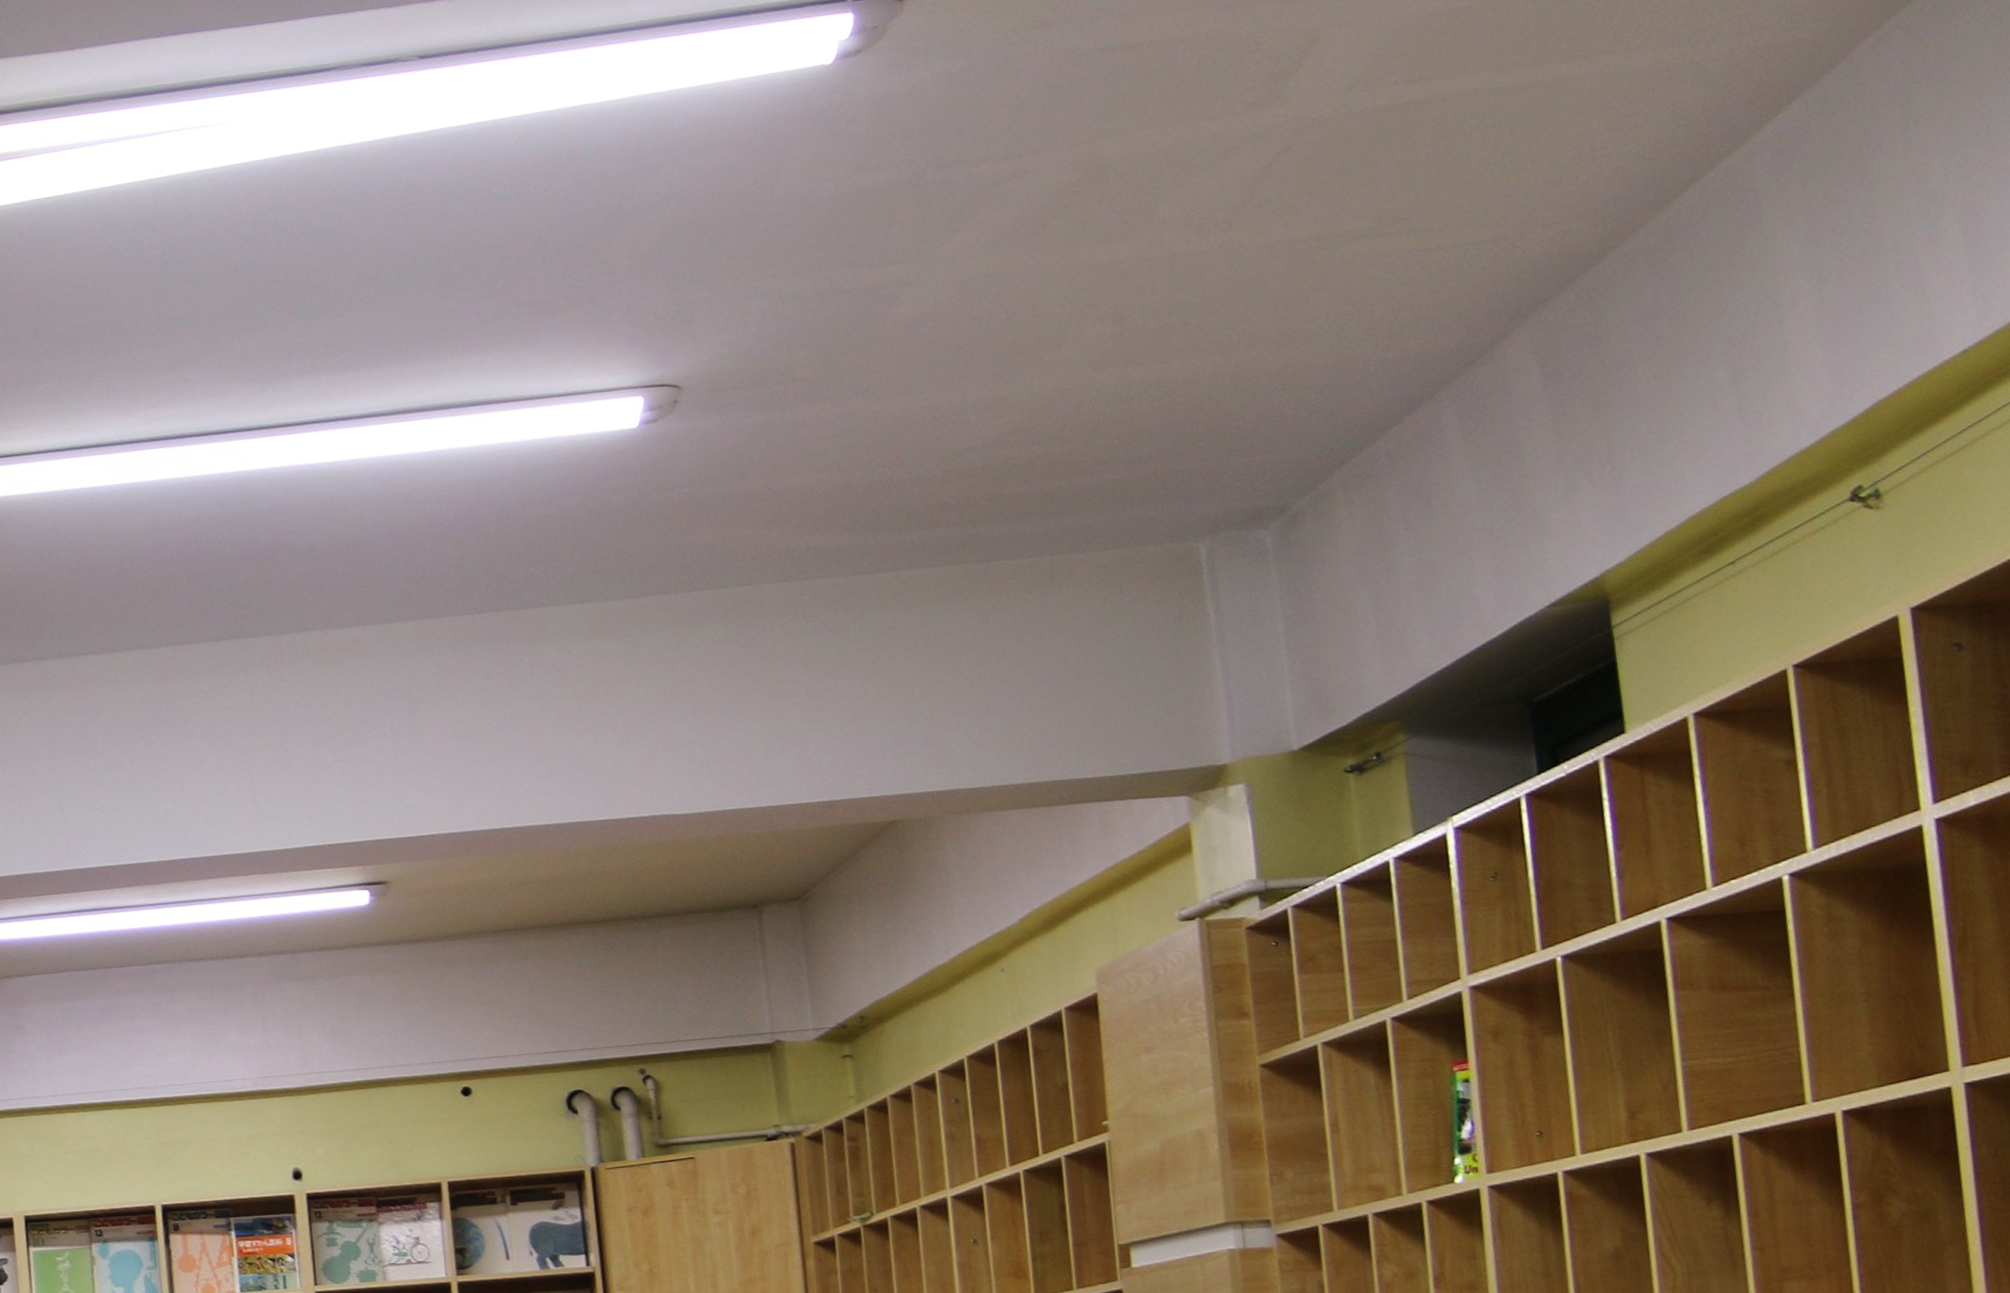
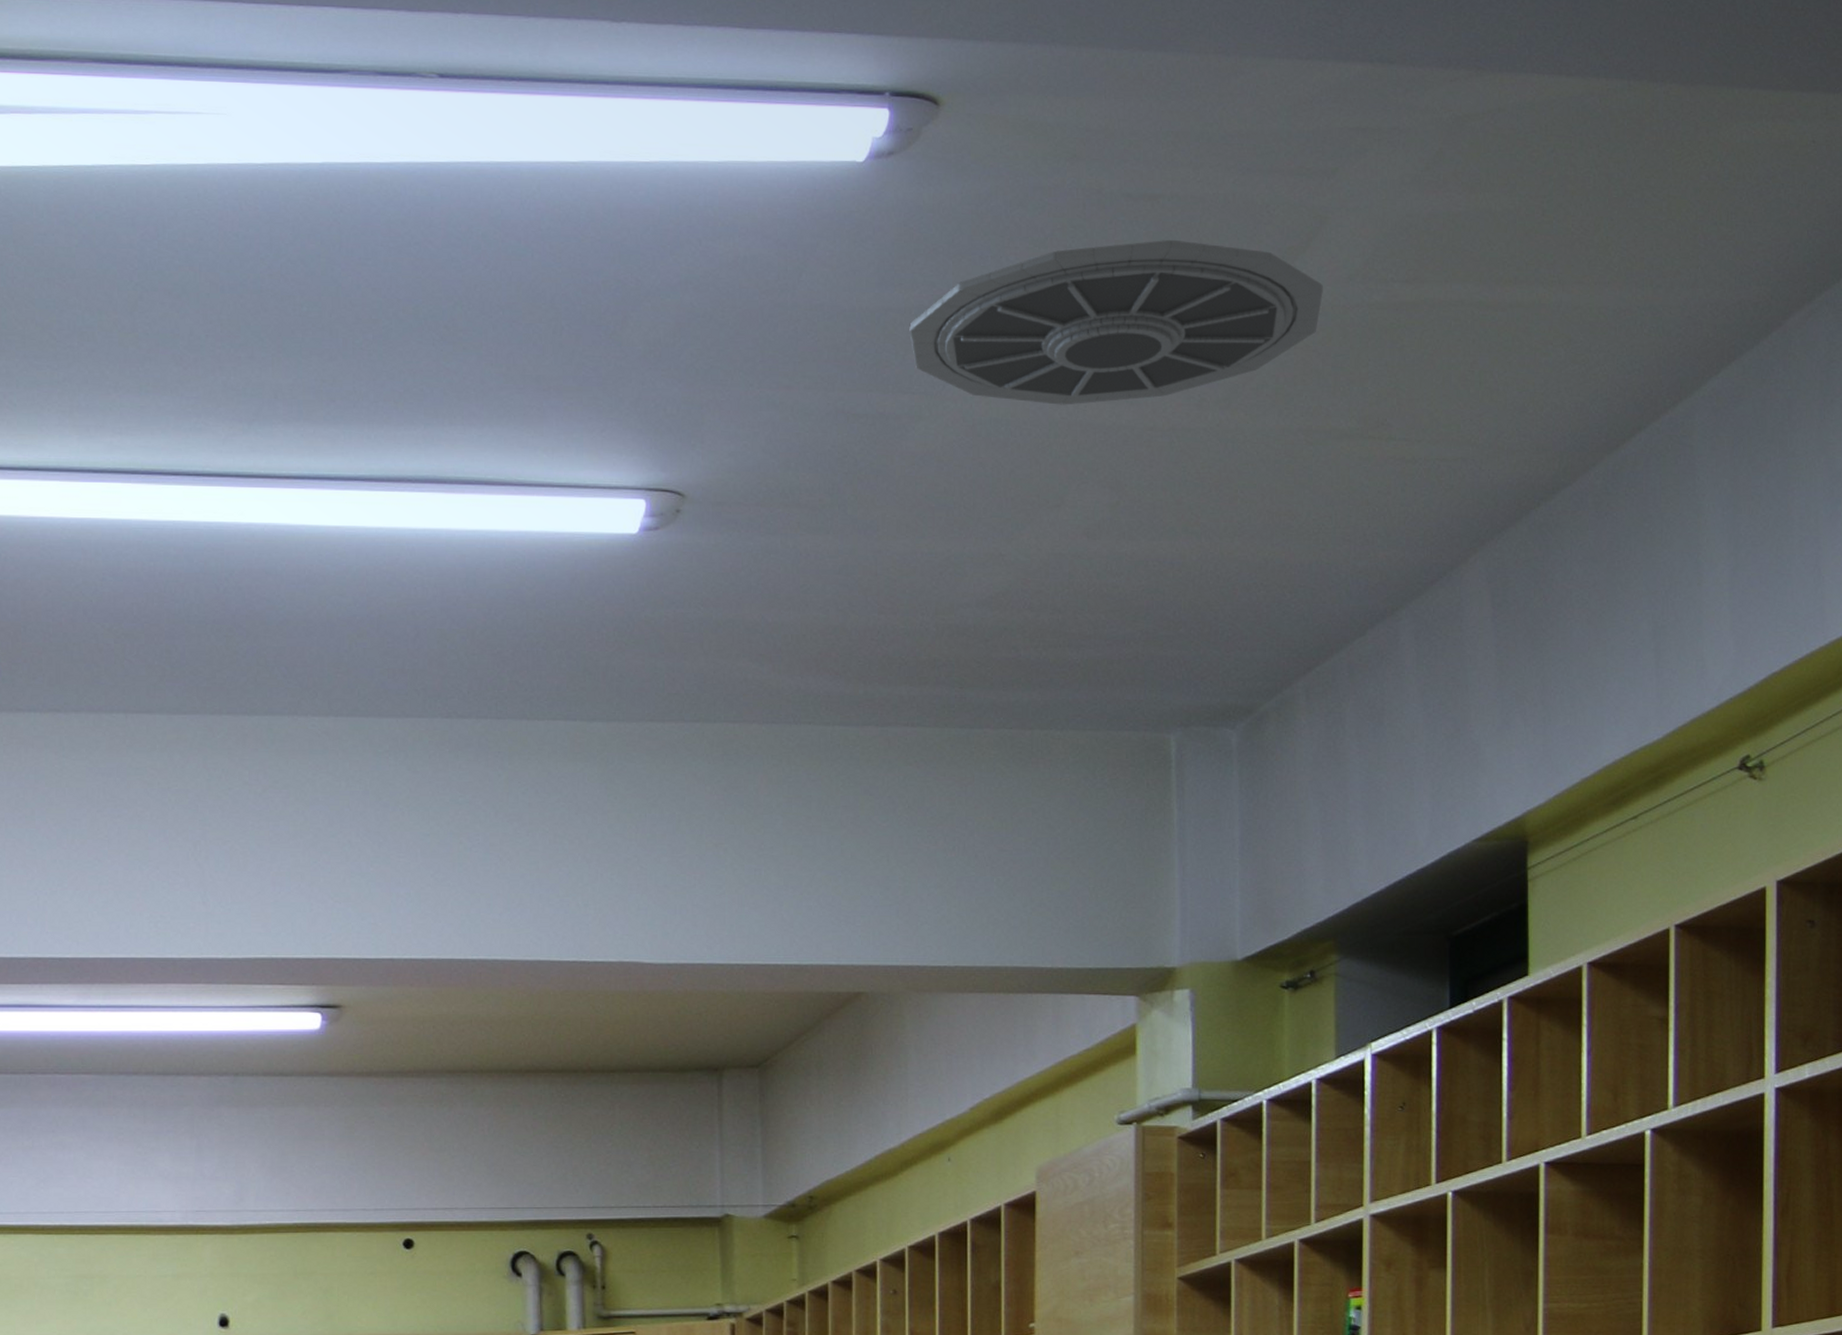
ceiling vent: none [890,77,1322,257] -> present [909,239,1323,405]

